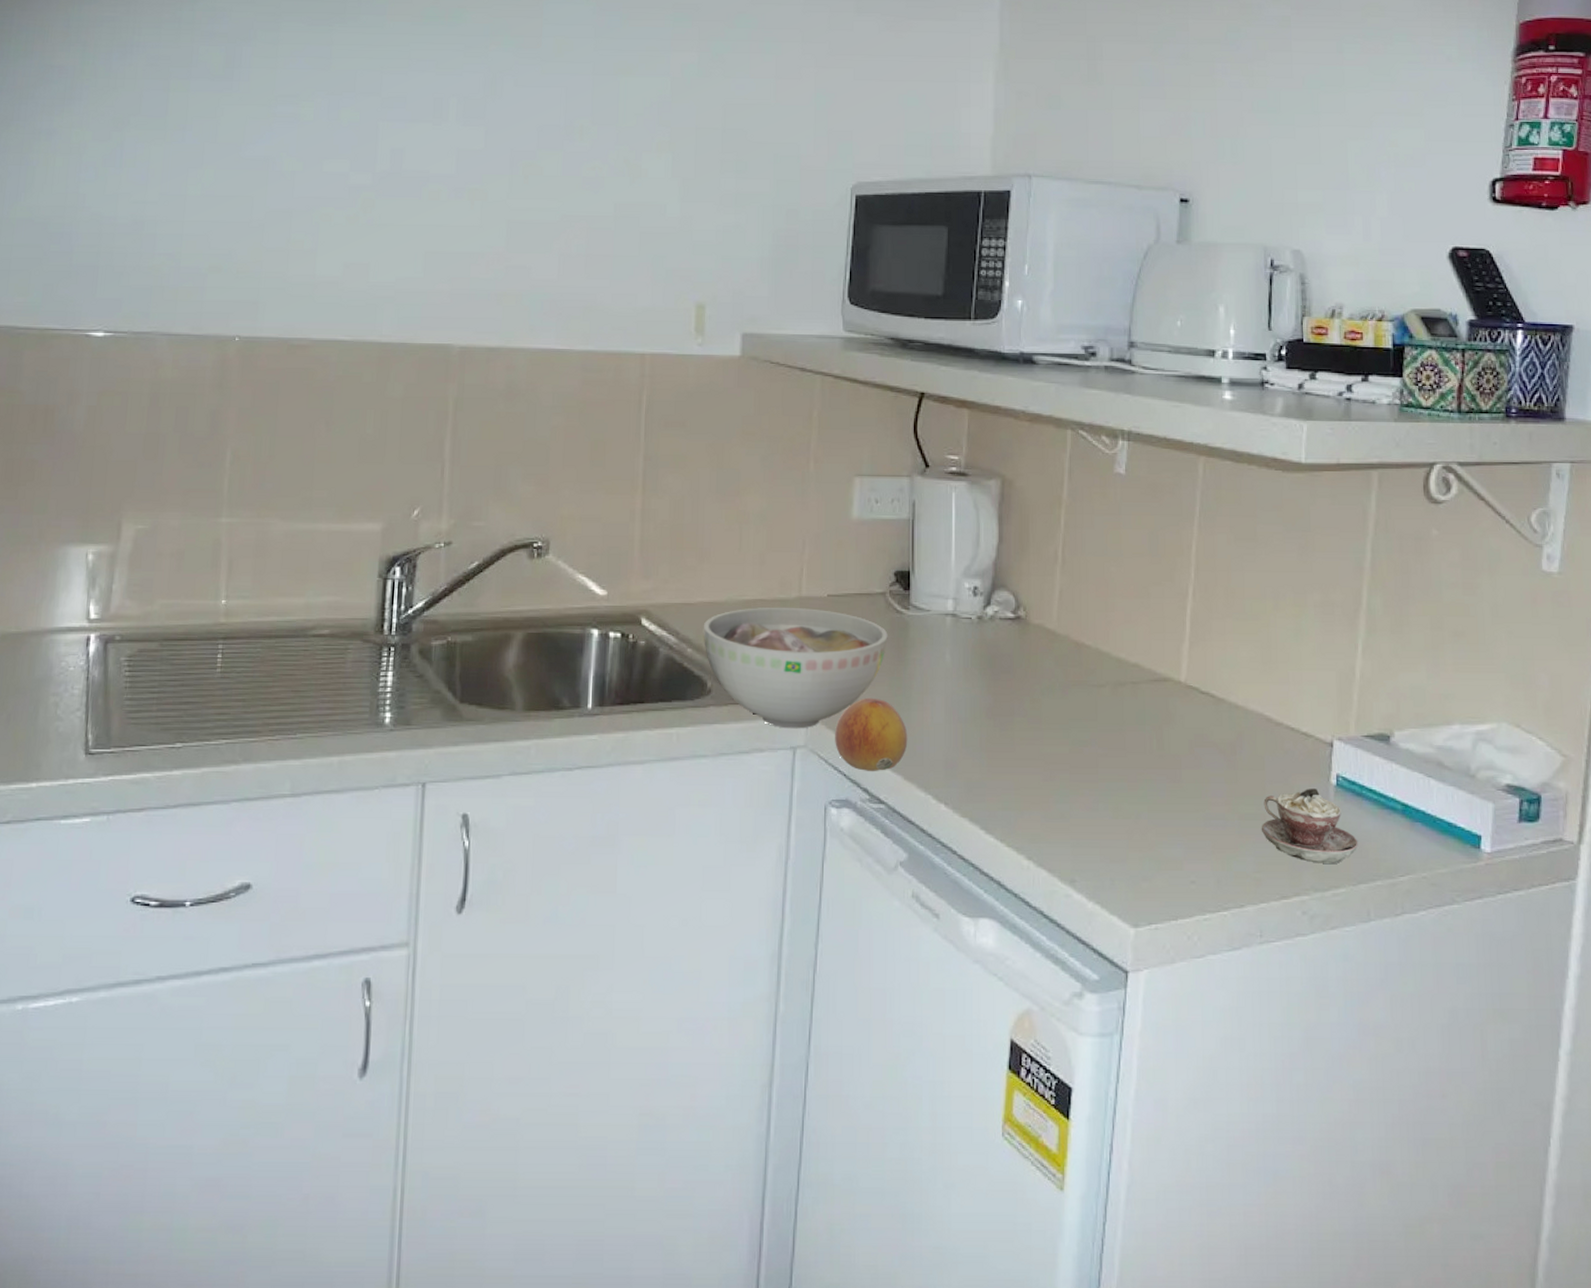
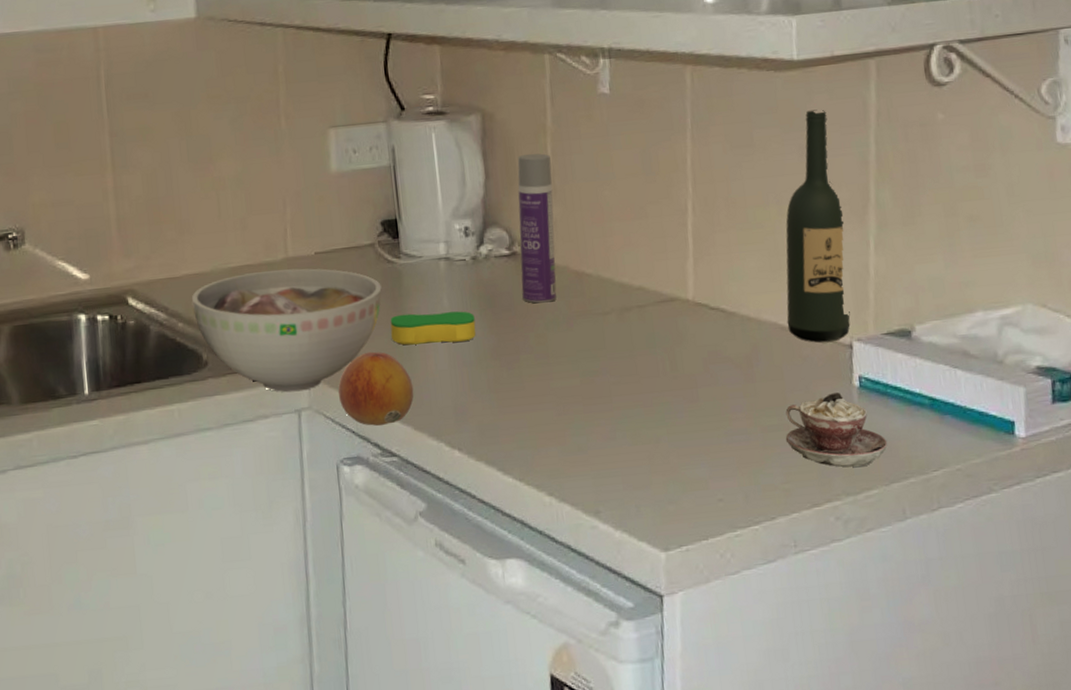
sponge: none [892,664,974,697] -> present [390,311,476,345]
aerosol can: none [1022,524,1063,669] -> present [517,153,557,304]
wine bottle: none [1273,512,1336,739] -> present [785,109,851,344]

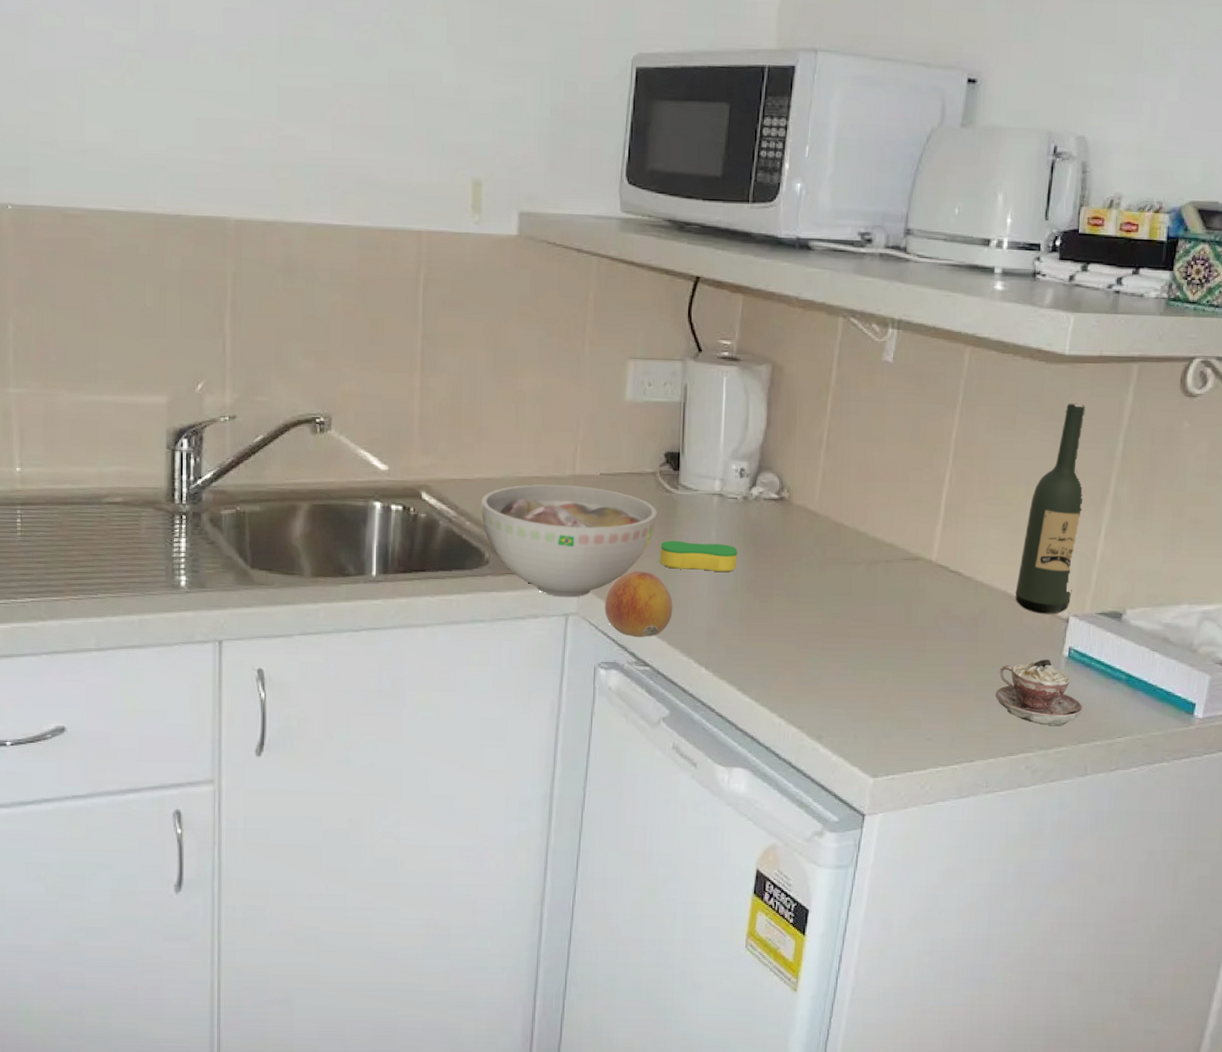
aerosol can: present [517,153,557,304] -> none [783,409,829,547]

